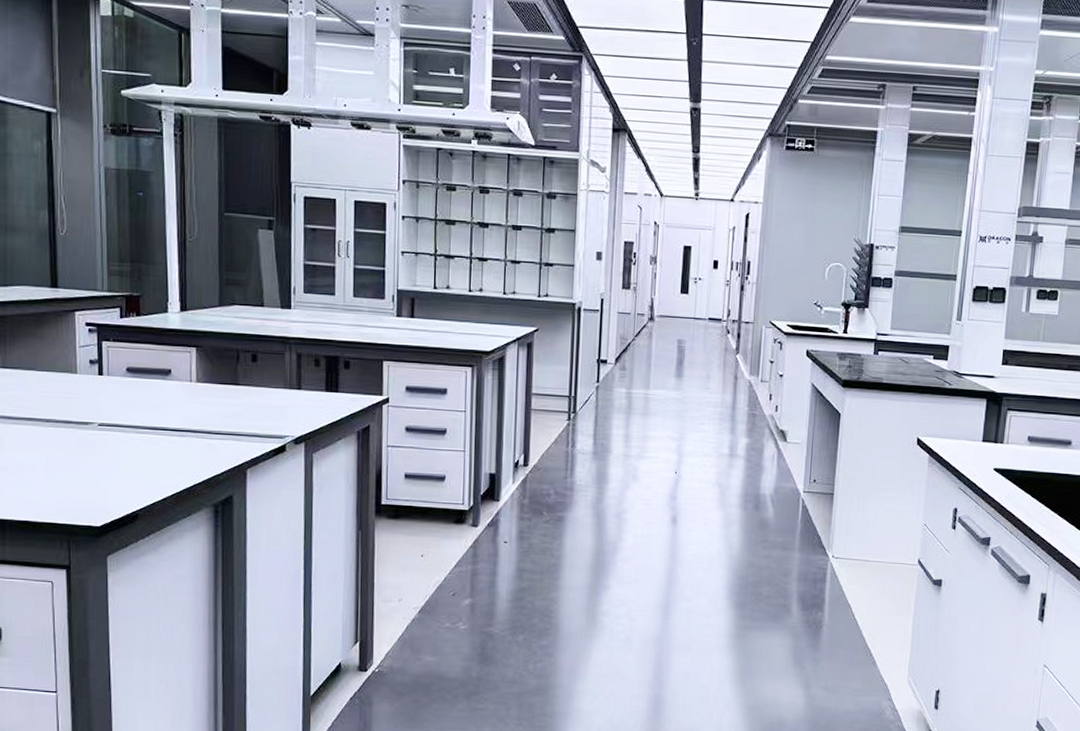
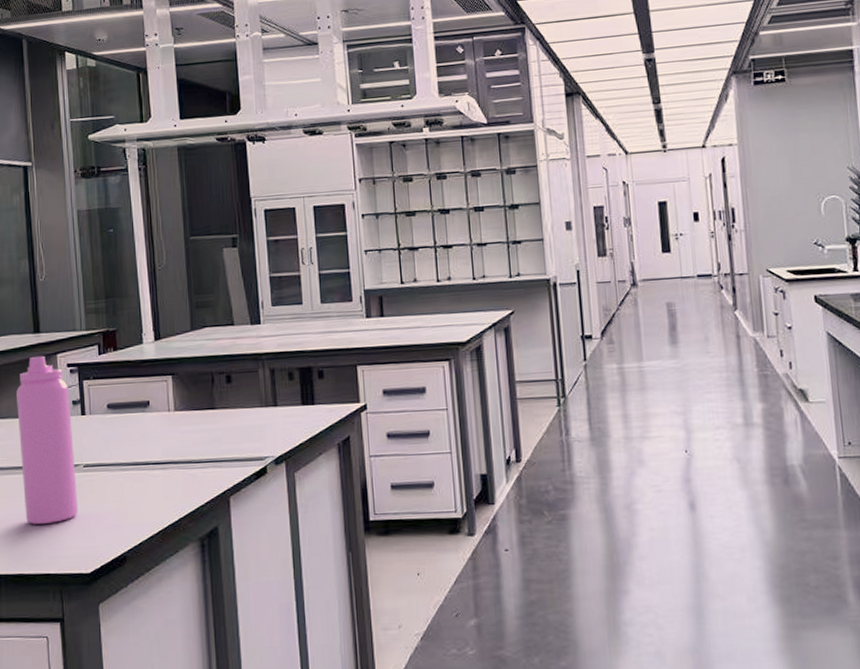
water bottle: none [29,310,91,476] -> present [16,355,79,524]

